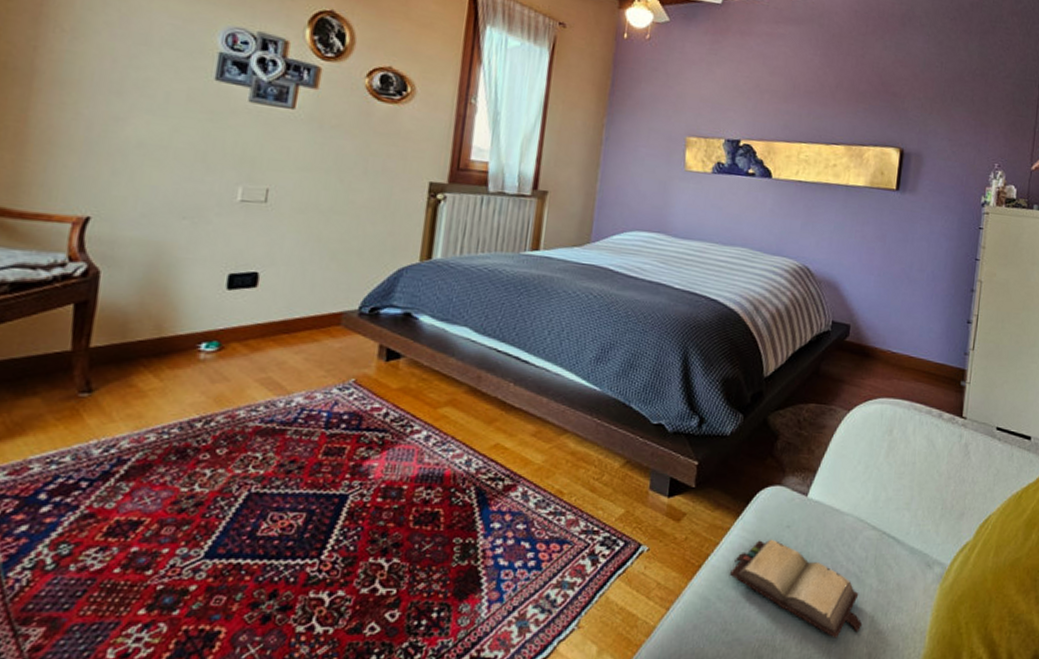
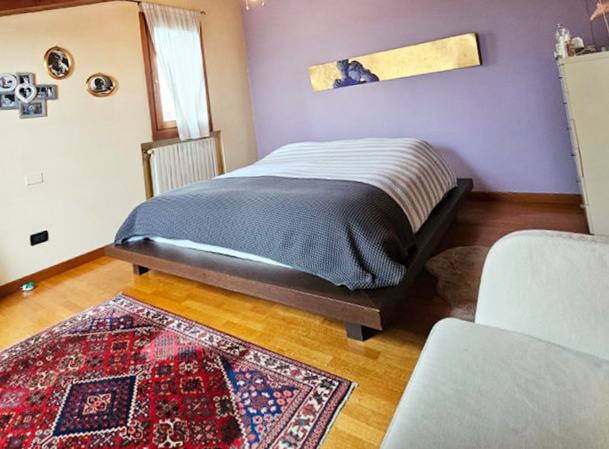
hardback book: present [729,539,863,639] -> none [427,362,552,439]

